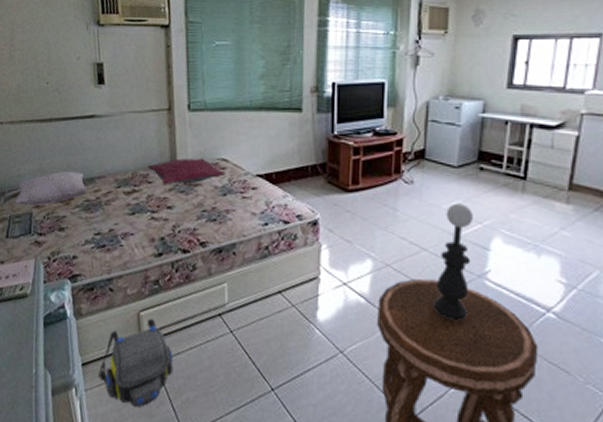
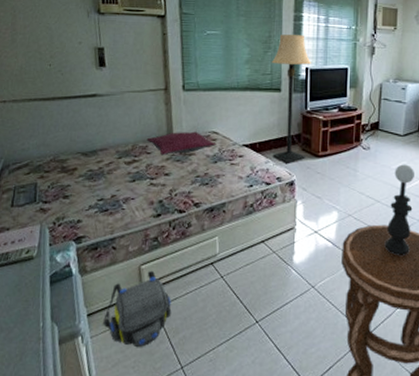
pillow: present [15,171,88,206] -> none [19,144,91,177]
lamp: none [290,43,340,198] -> present [271,34,312,163]

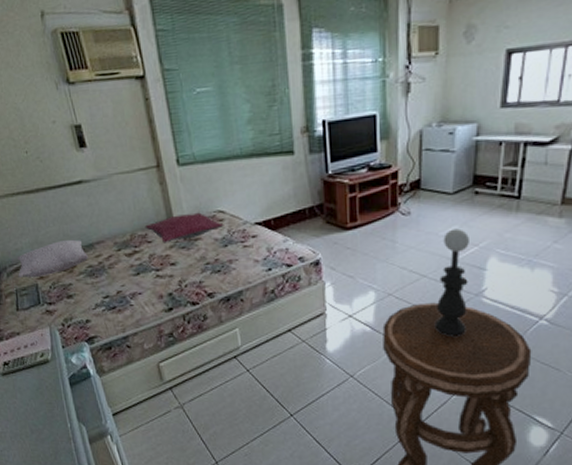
pillow: none [19,144,91,177] -> present [17,239,89,278]
shoulder bag: present [103,270,172,348] -> none [129,367,199,445]
lamp: present [271,34,312,163] -> none [278,78,331,240]

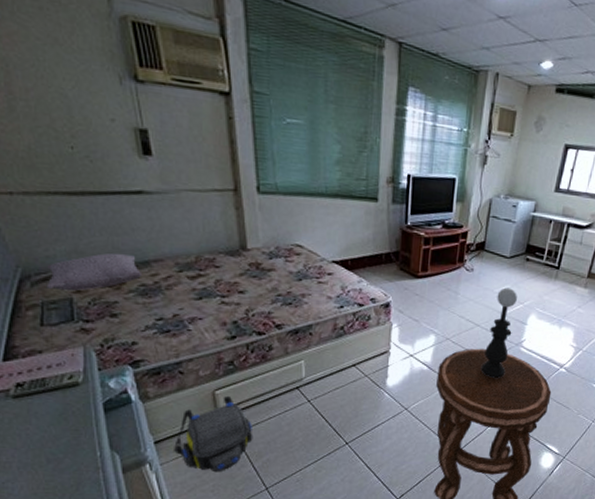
shoulder bag: none [129,367,199,445] -> present [174,395,253,473]
pillow: present [145,212,224,243] -> none [213,243,301,270]

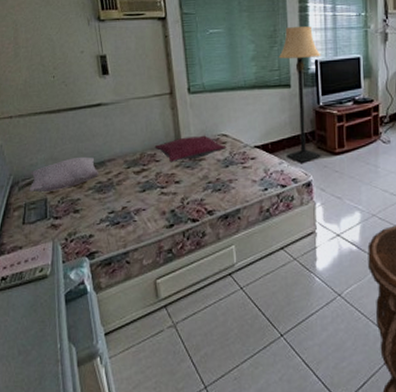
shoulder bag: present [174,395,253,473] -> none [121,284,191,368]
pillow: none [213,243,301,270] -> present [154,135,227,163]
lamp: none [366,131,415,284] -> present [278,26,322,163]

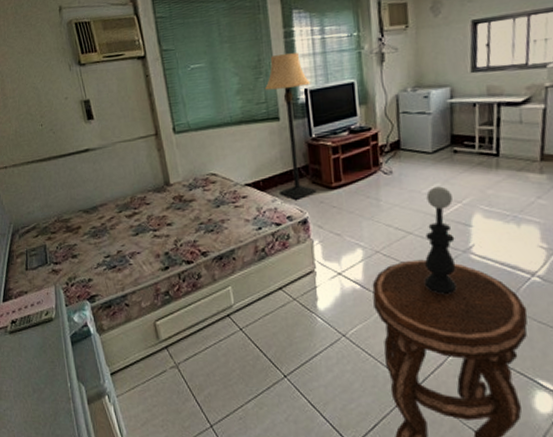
pillow: present [29,156,100,193] -> none [29,202,93,239]
pillow: present [154,135,227,163] -> none [144,175,217,205]

